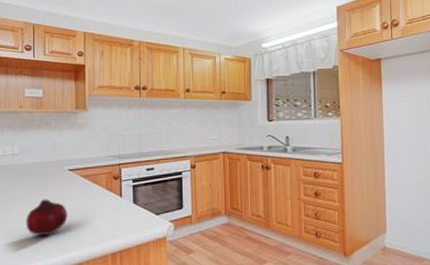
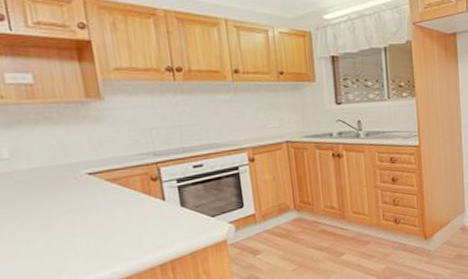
fruit: present [25,199,68,235] -> none [35,210,95,255]

